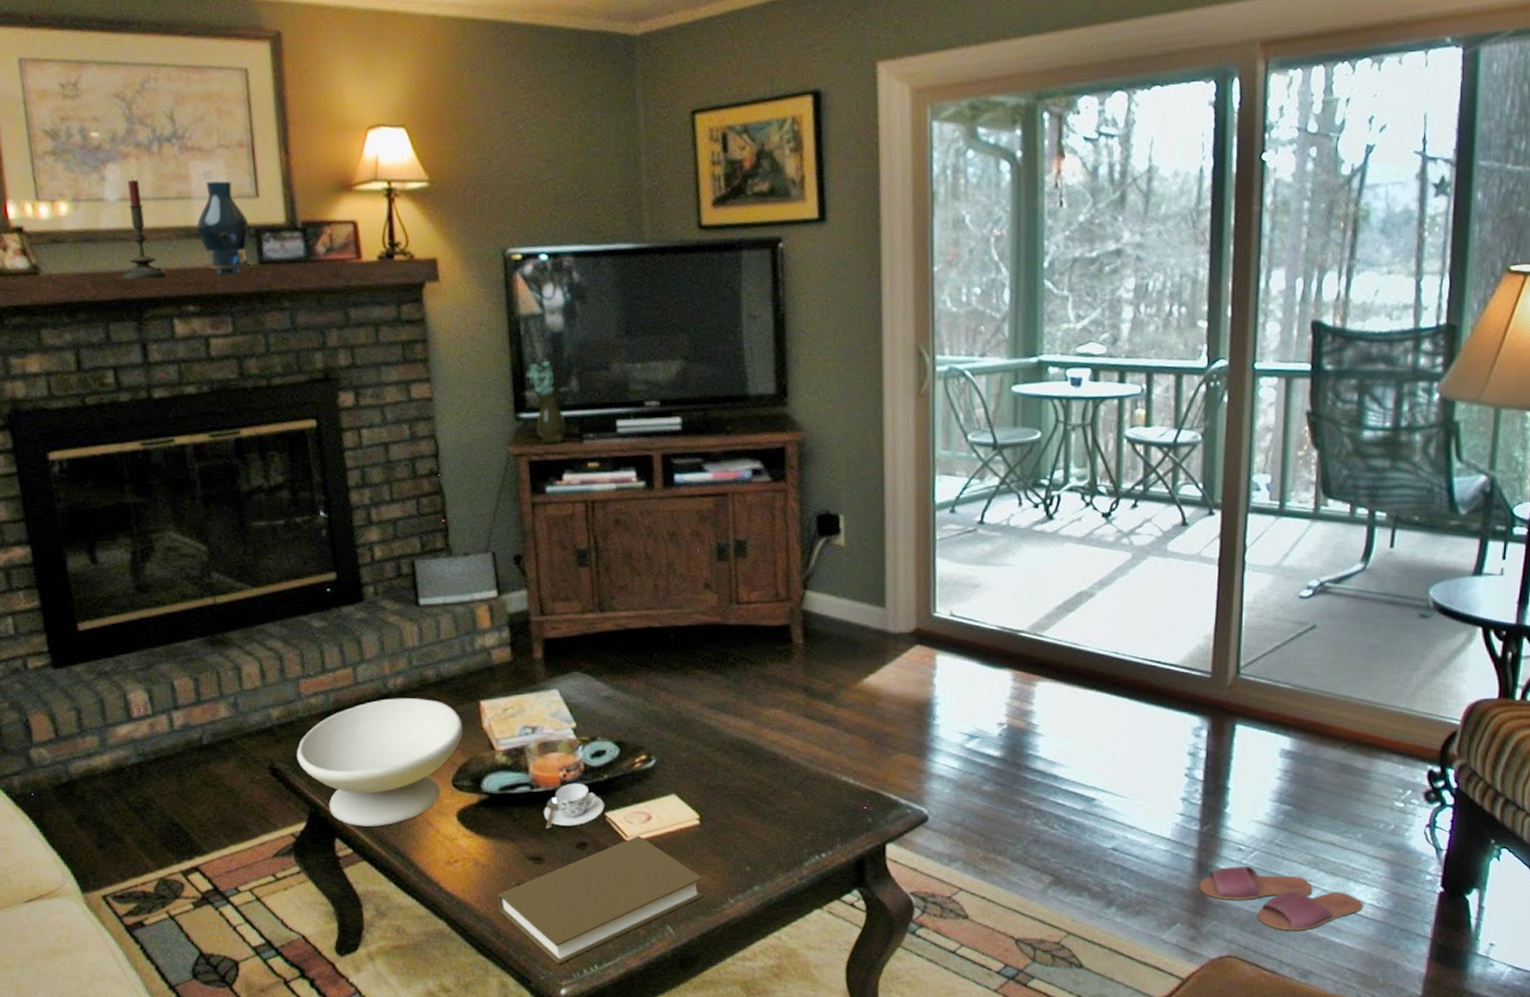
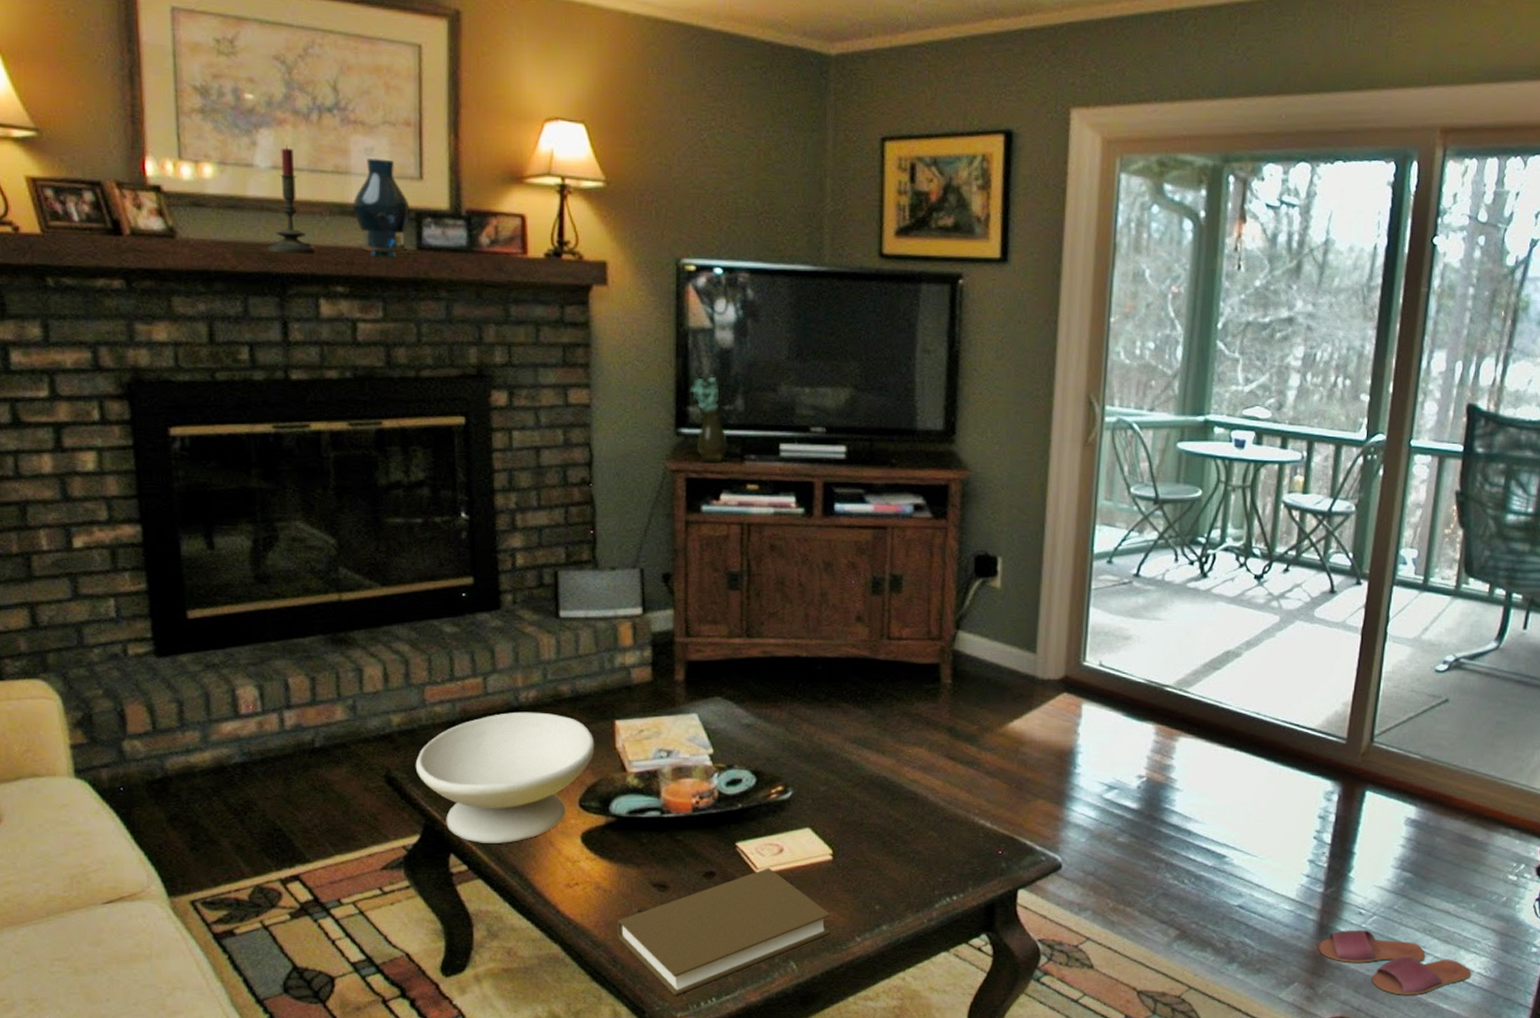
teacup: present [544,783,605,829] -> none [673,810,736,856]

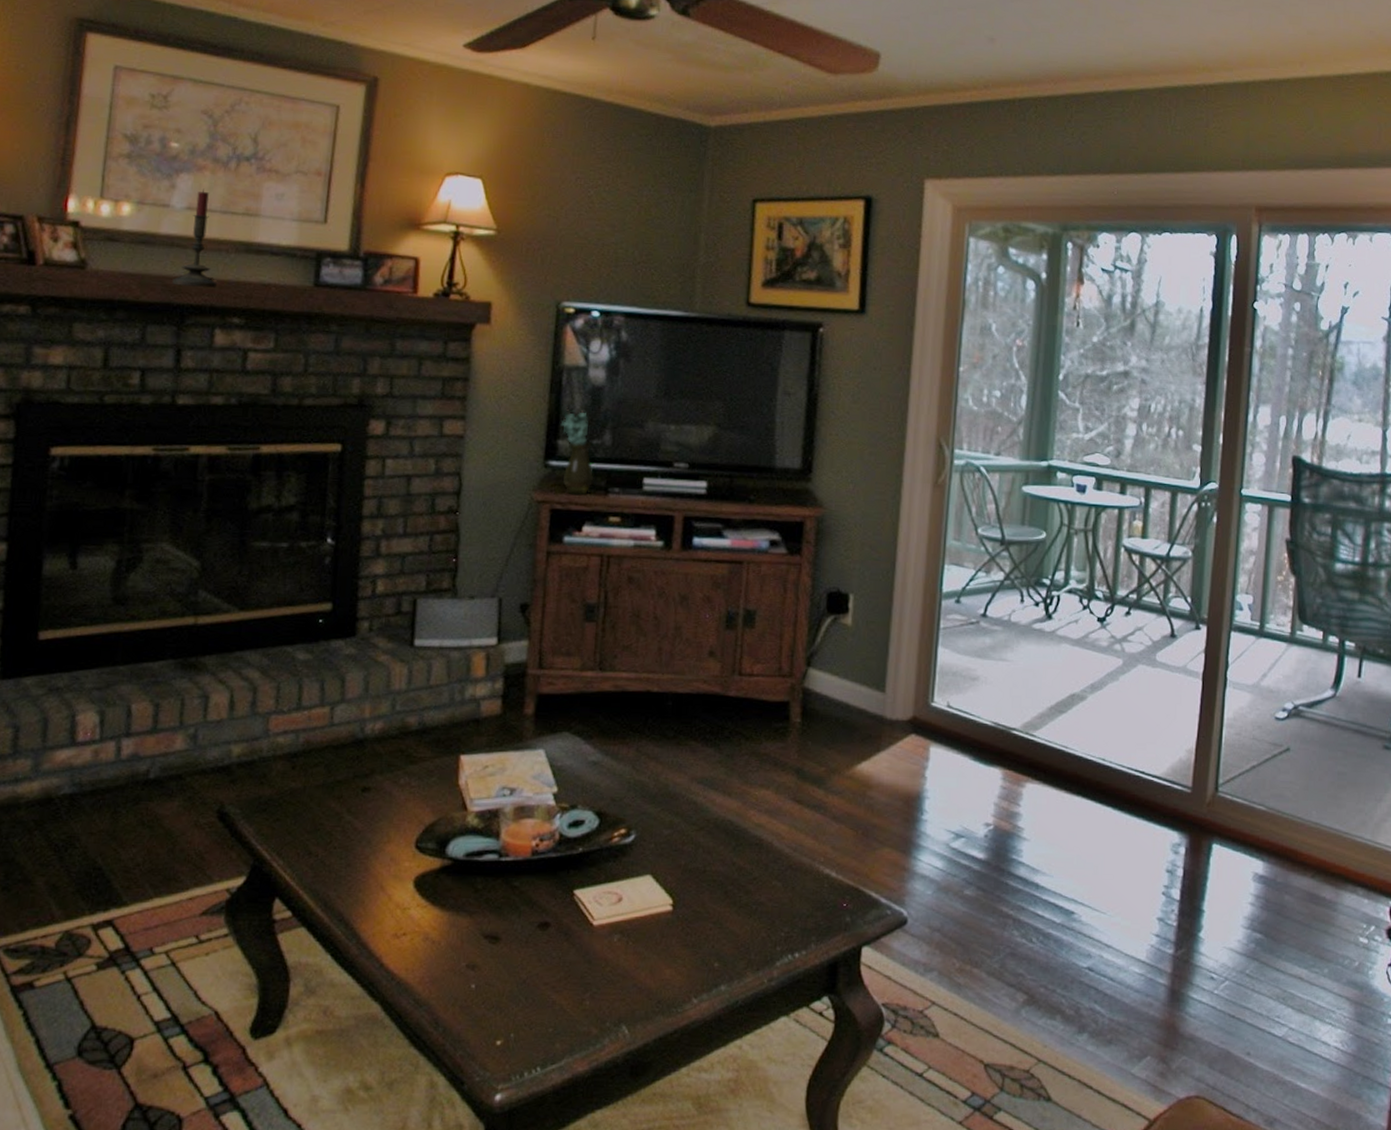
vase: present [353,159,410,258] -> none [258,203,312,294]
decorative bowl: present [415,711,595,844] -> none [250,744,438,888]
book: present [617,868,831,996] -> none [442,918,668,1065]
slippers: present [1318,930,1472,995] -> none [1170,997,1328,1072]

